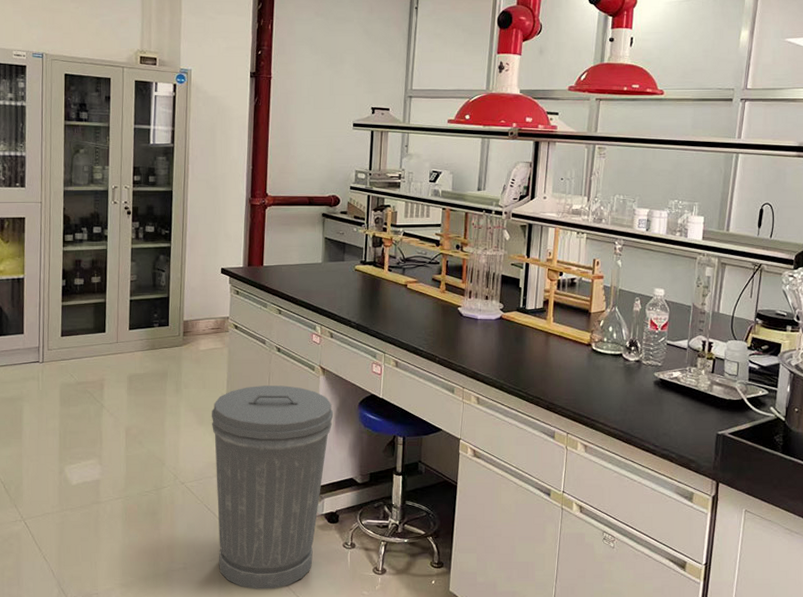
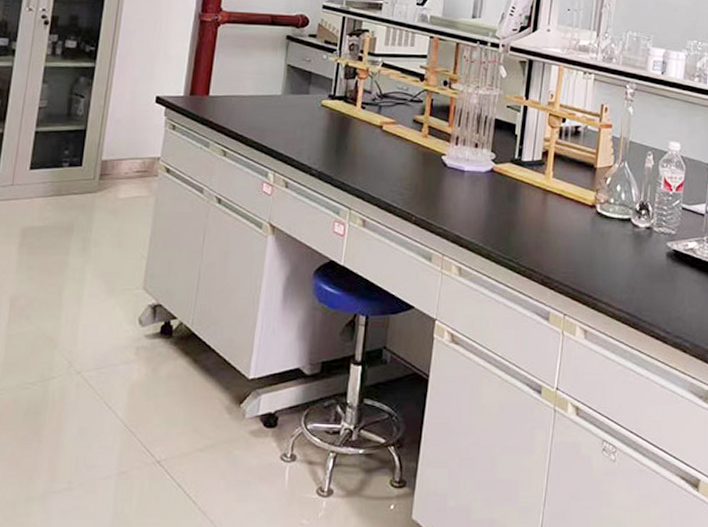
trash can: present [211,385,334,589] -> none [115,246,282,518]

